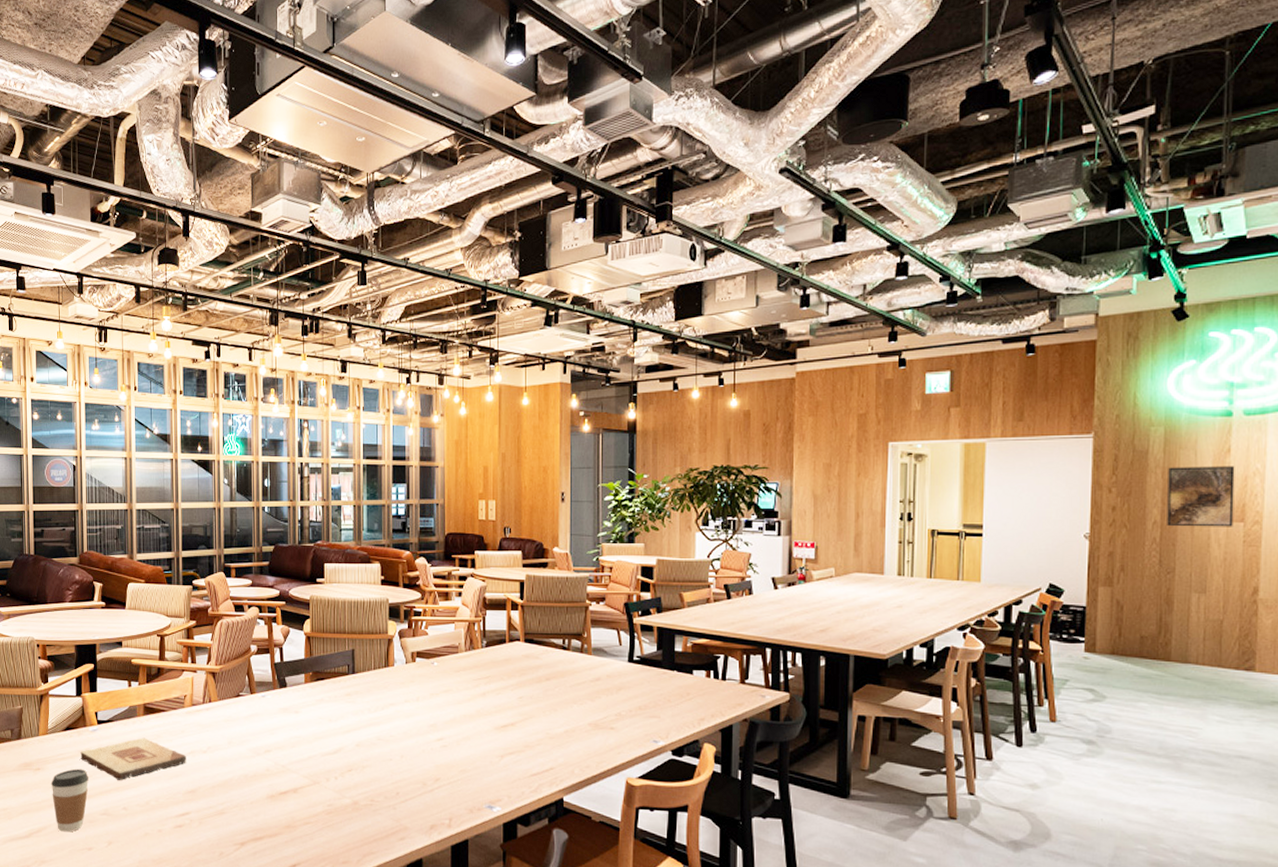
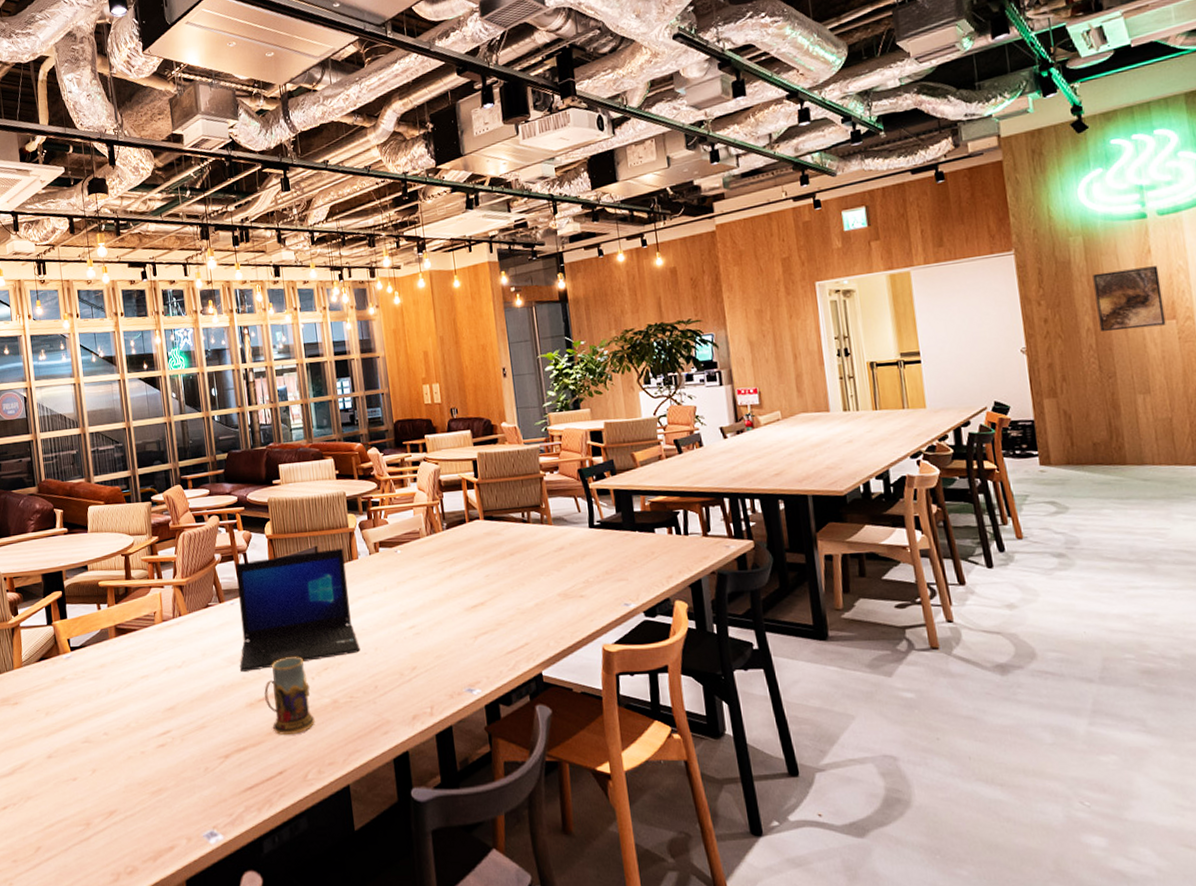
coffee cup: present [51,768,89,832] -> none [29,698,68,765]
wooden plaque: present [80,737,186,780] -> none [56,659,162,706]
laptop: none [264,653,386,764] -> present [235,548,361,672]
mug: none [286,755,333,830] -> present [264,657,315,735]

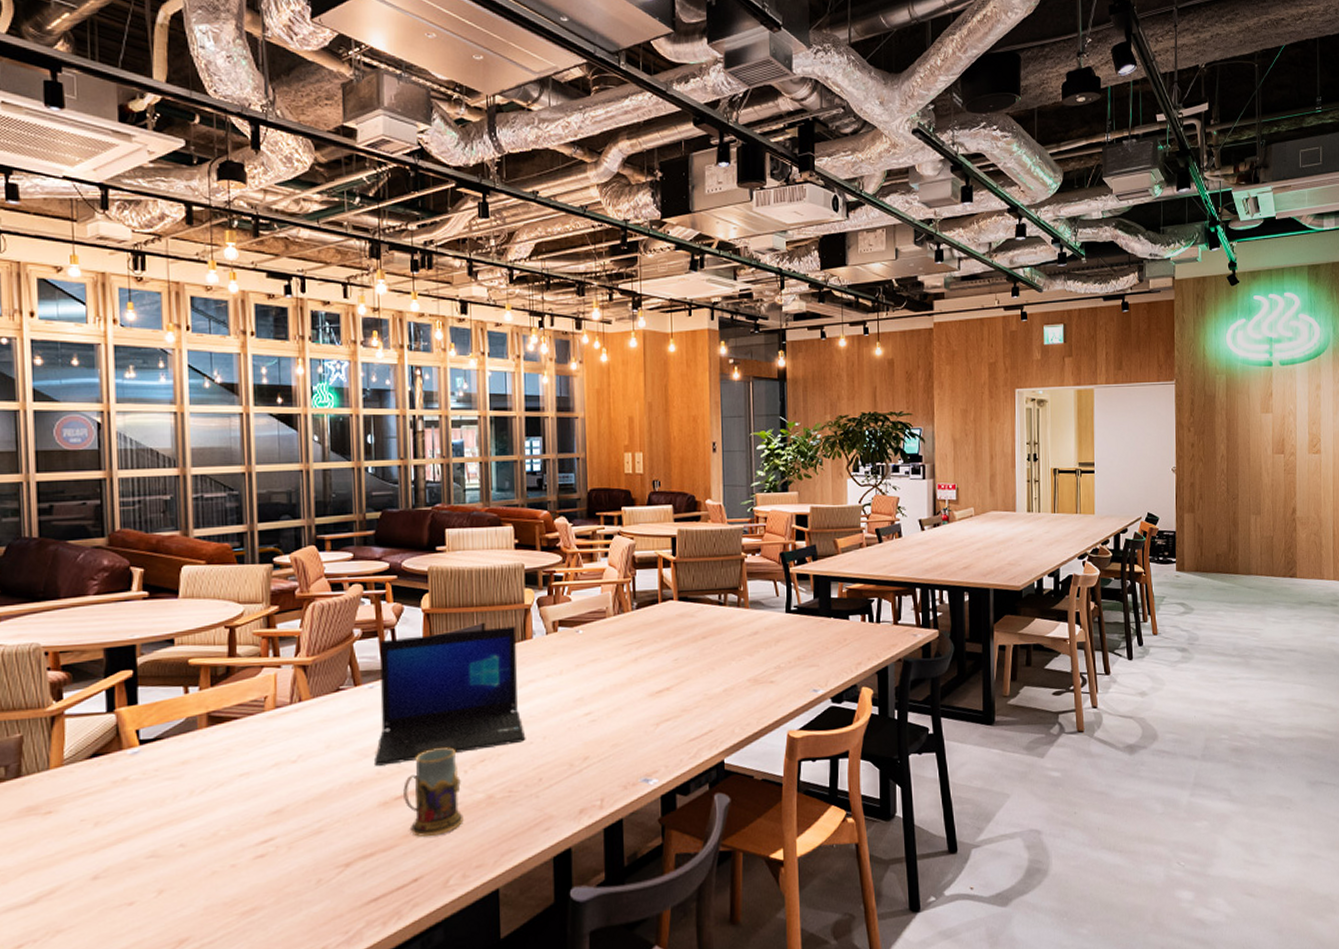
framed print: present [1092,266,1166,331] -> none [1230,407,1277,460]

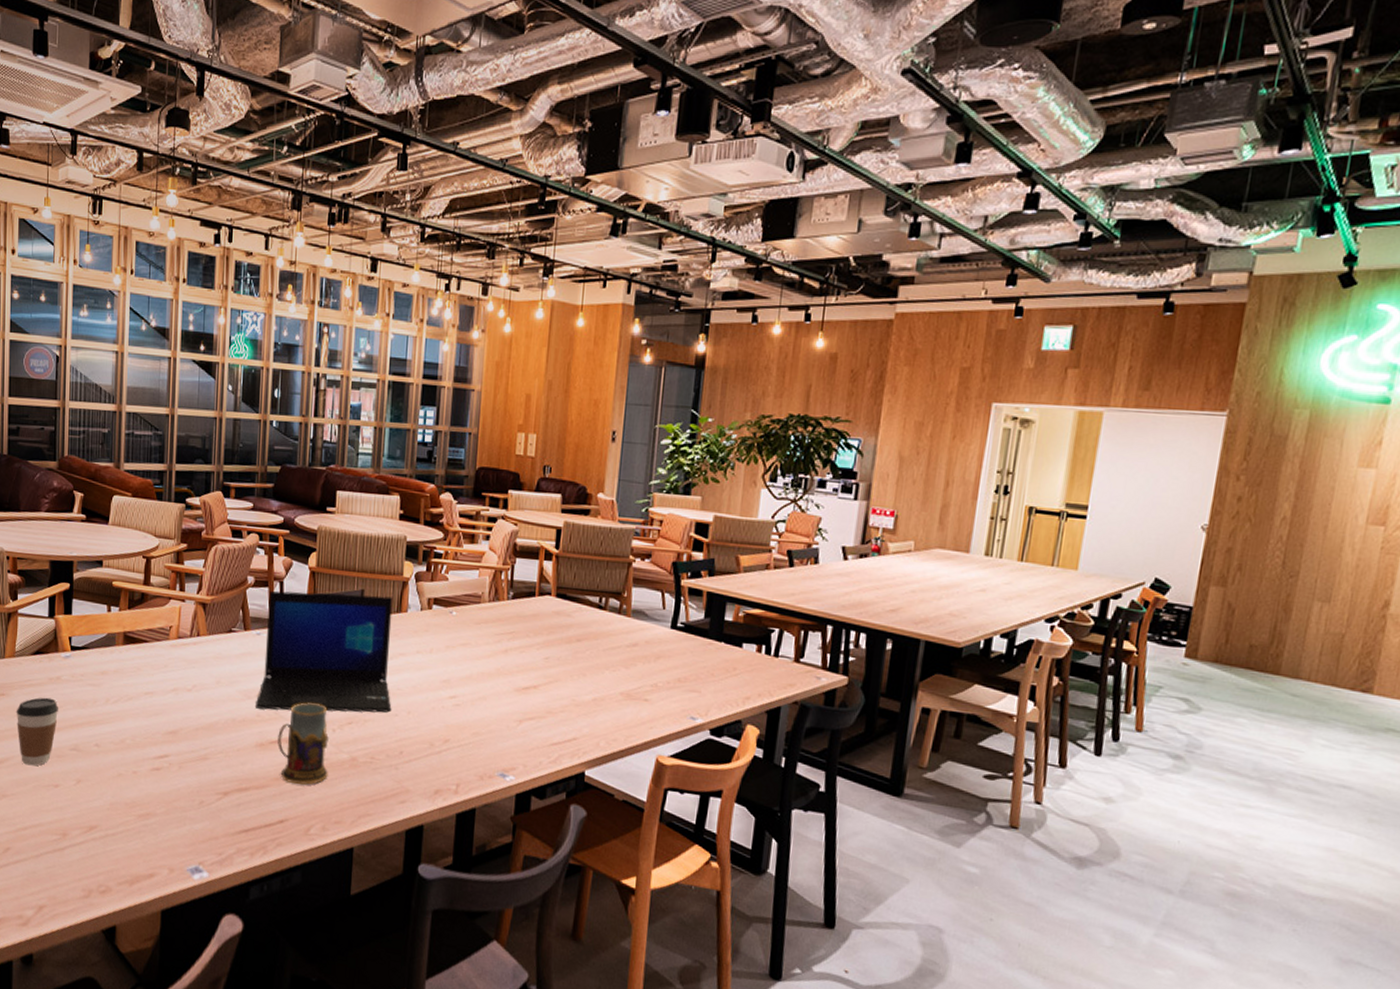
coffee cup: none [69,803,129,889] -> present [16,697,59,766]

